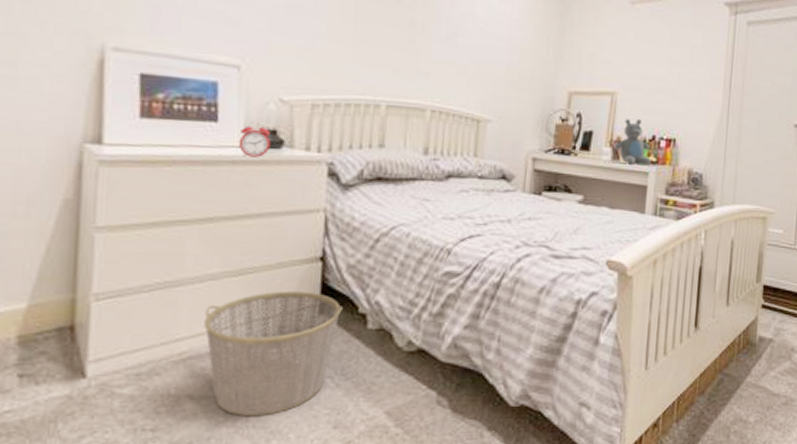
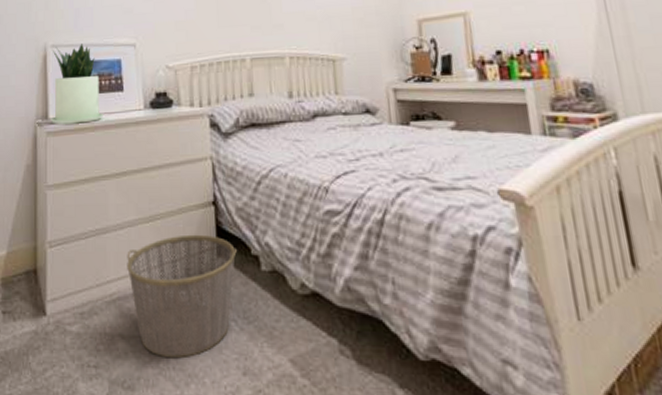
planter: none [105,51,188,155] -> present [50,44,104,124]
alarm clock: present [238,120,271,158] -> none [139,86,163,118]
teddy bear: present [614,118,652,166] -> none [478,34,526,85]

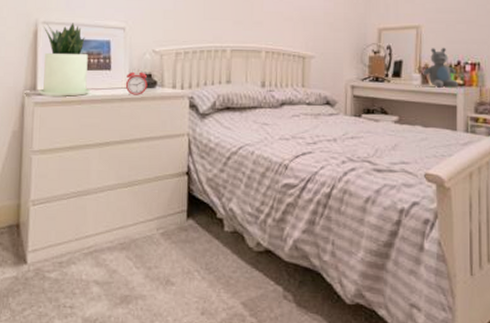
basket: present [127,234,237,359] -> none [105,199,204,301]
alarm clock: none [139,86,163,118] -> present [125,68,148,95]
teddy bear: none [478,34,526,85] -> present [423,47,459,89]

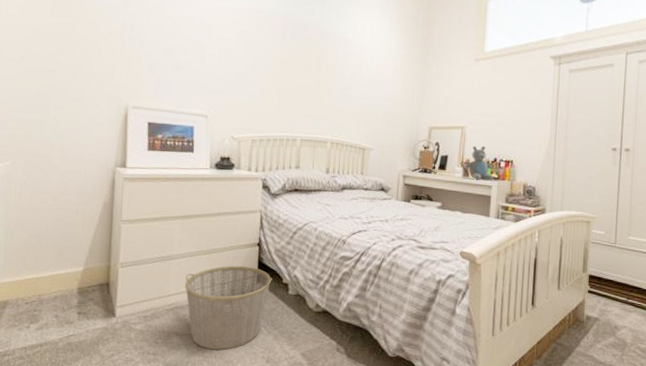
planter: present [38,23,91,97] -> none [128,108,176,174]
basket: none [105,199,204,301] -> present [185,265,272,350]
alarm clock: present [125,68,148,95] -> none [206,151,226,176]

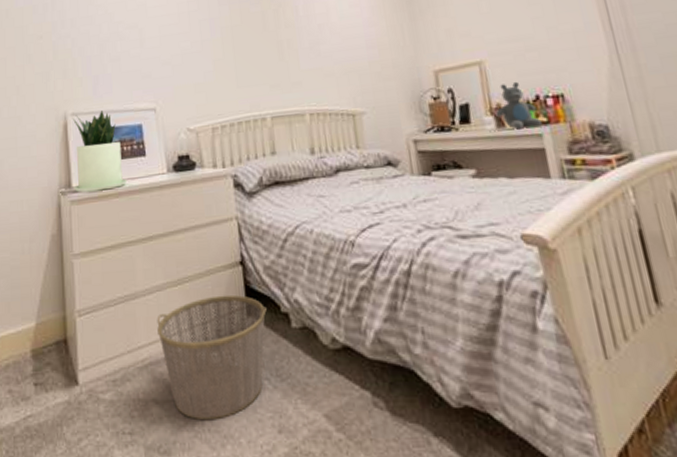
planter: none [128,108,176,174] -> present [72,110,128,193]

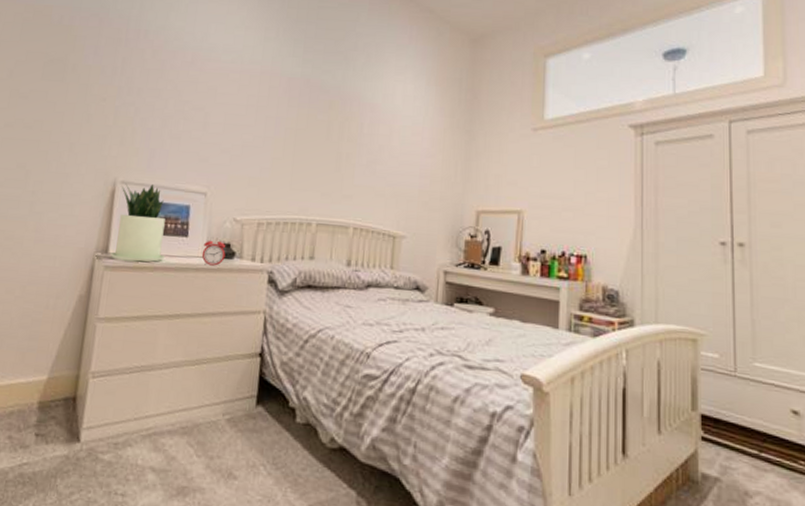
basket: present [157,294,267,421] -> none [167,381,276,495]
alarm clock: none [162,149,186,181] -> present [201,236,226,266]
teddy bear: present [495,81,543,131] -> none [523,235,563,281]

